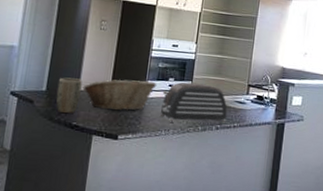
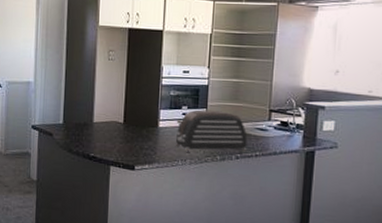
plant pot: present [56,77,82,114] -> none [73,110,96,146]
fruit basket: present [82,79,157,111] -> none [97,109,170,142]

